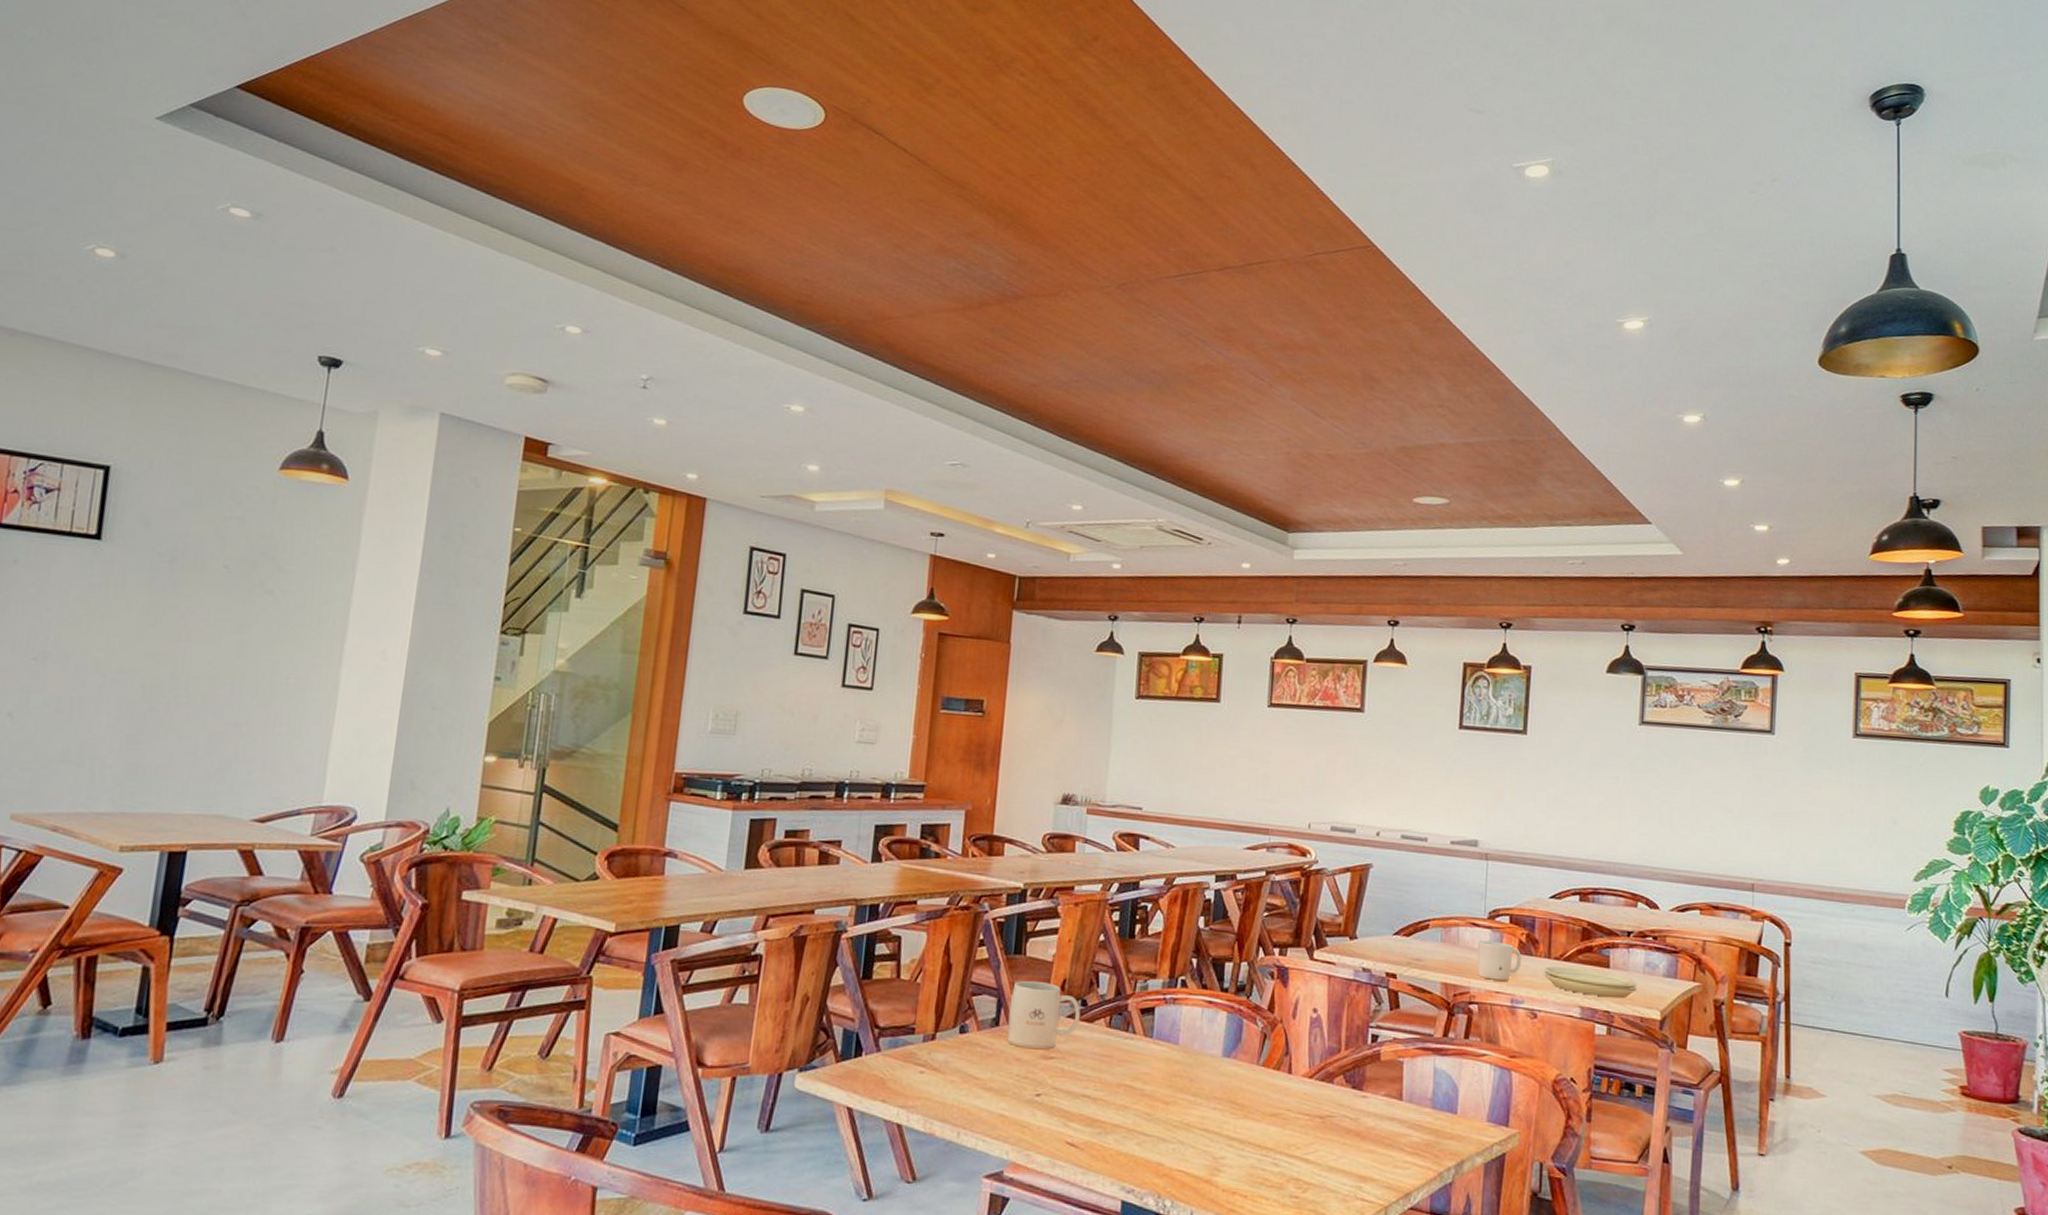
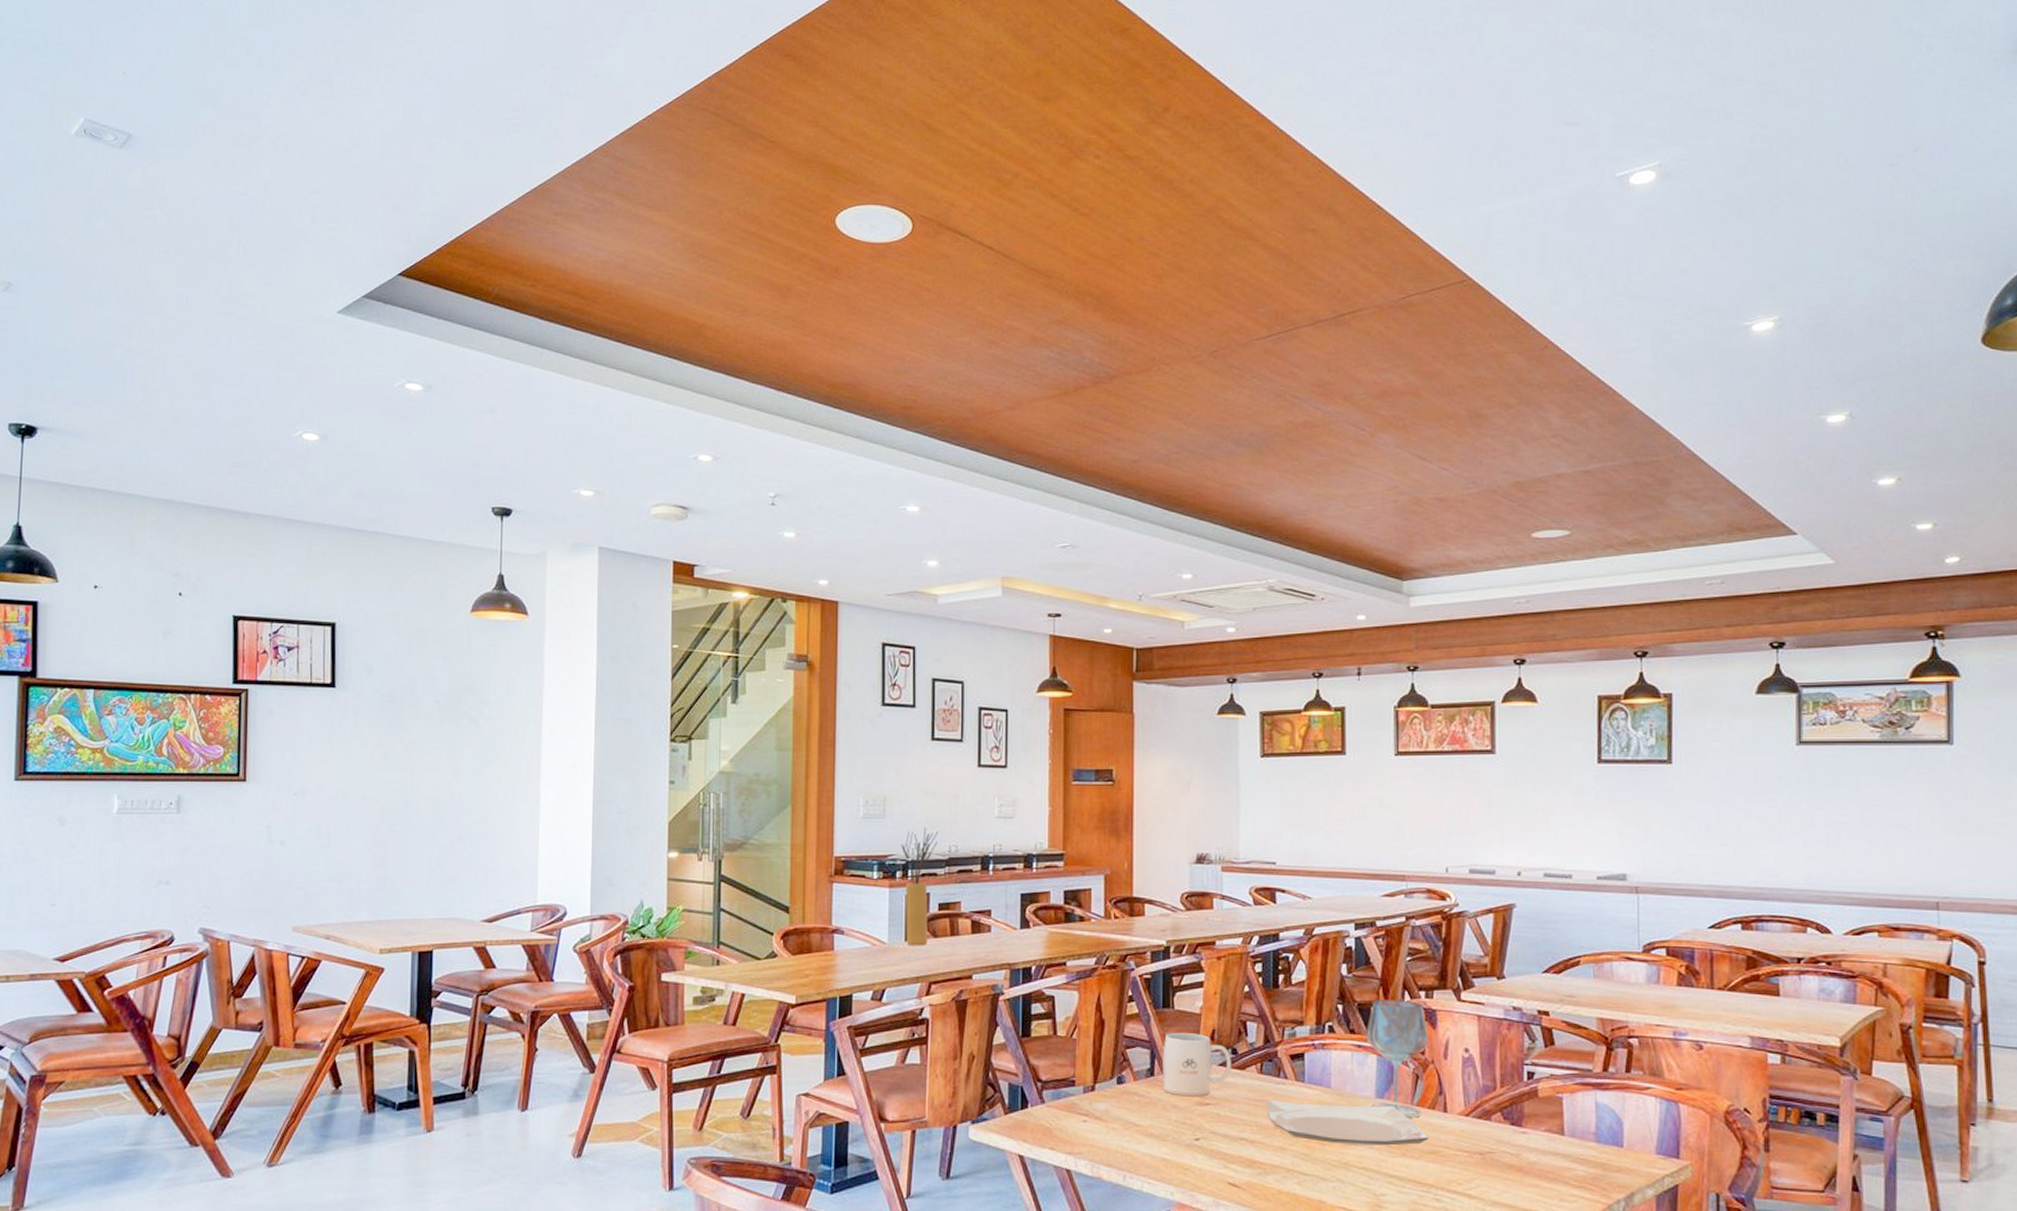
vase: none [745,747,793,876] -> present [901,827,939,946]
plate: none [1112,1055,1272,1108] -> present [1266,1100,1429,1147]
wine glass: none [1217,954,1279,1078] -> present [1366,999,1428,1118]
mug: present [1476,940,1522,981] -> none [1633,974,1683,1013]
plate: present [1543,966,1638,999] -> none [1706,997,1813,1027]

